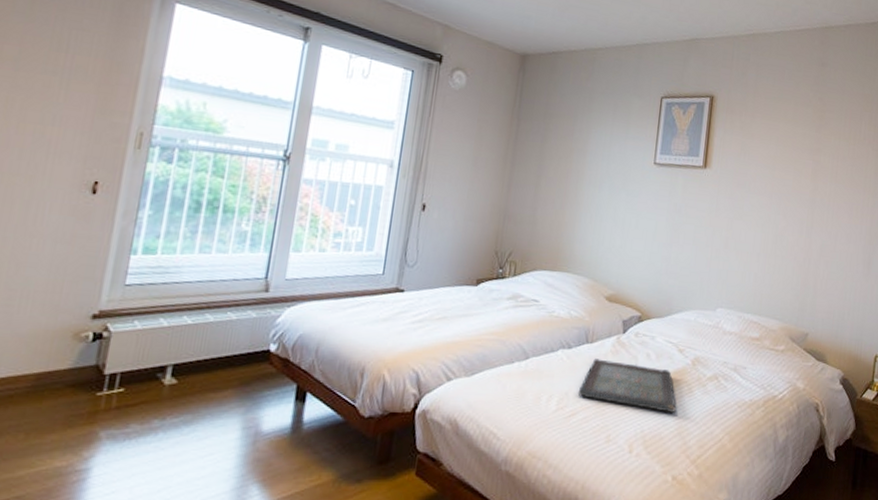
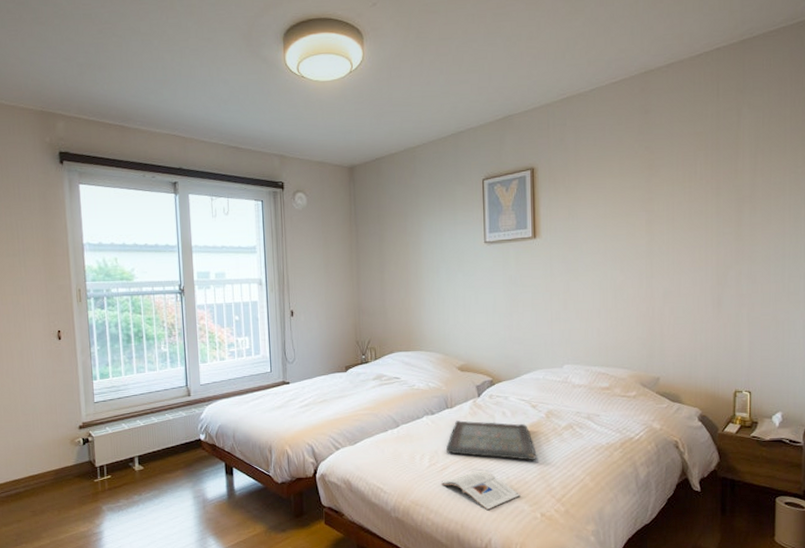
magazine: none [566,420,653,468] -> present [441,470,521,510]

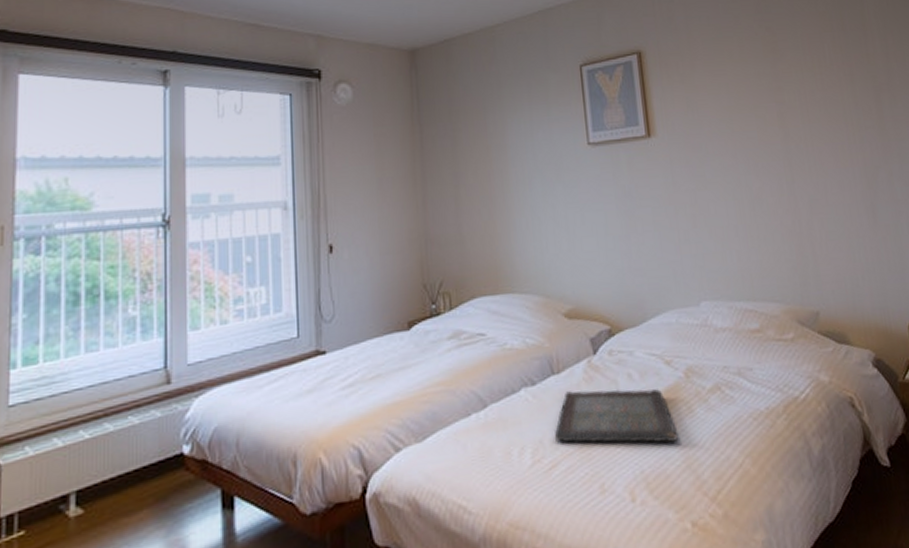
magazine: present [441,470,521,510] -> none [550,463,662,525]

